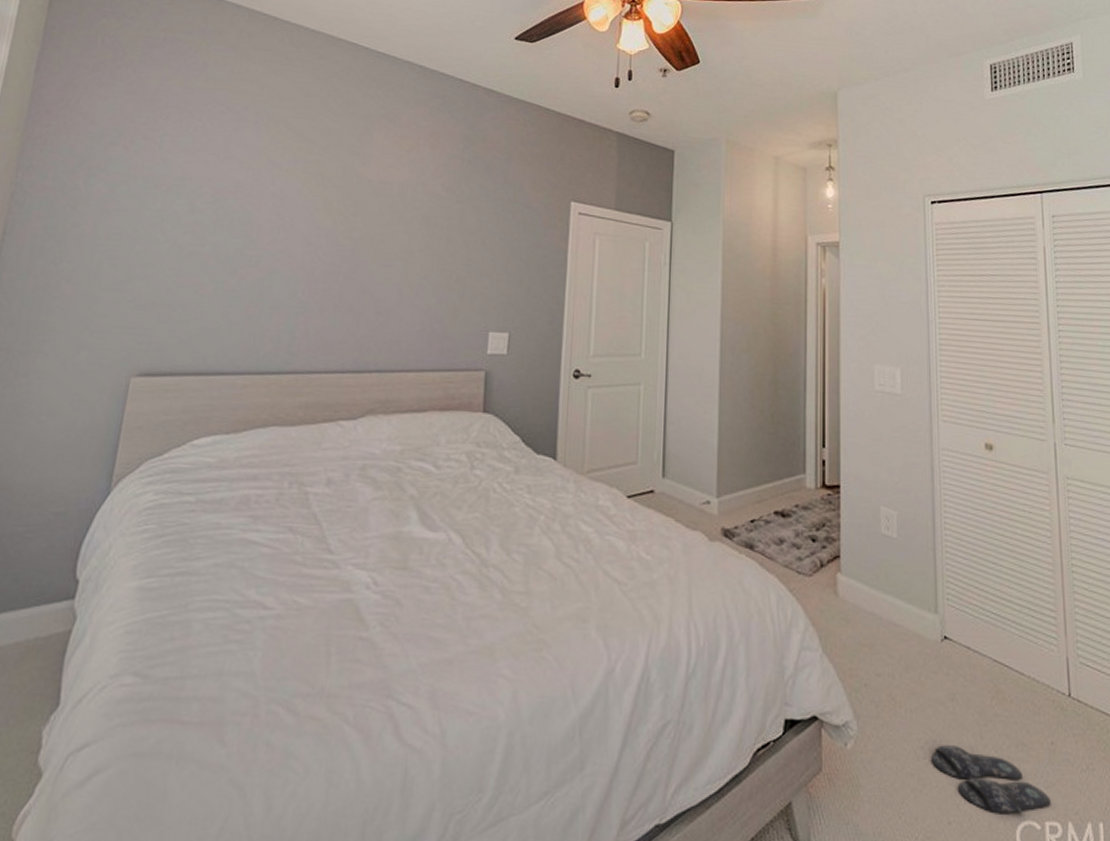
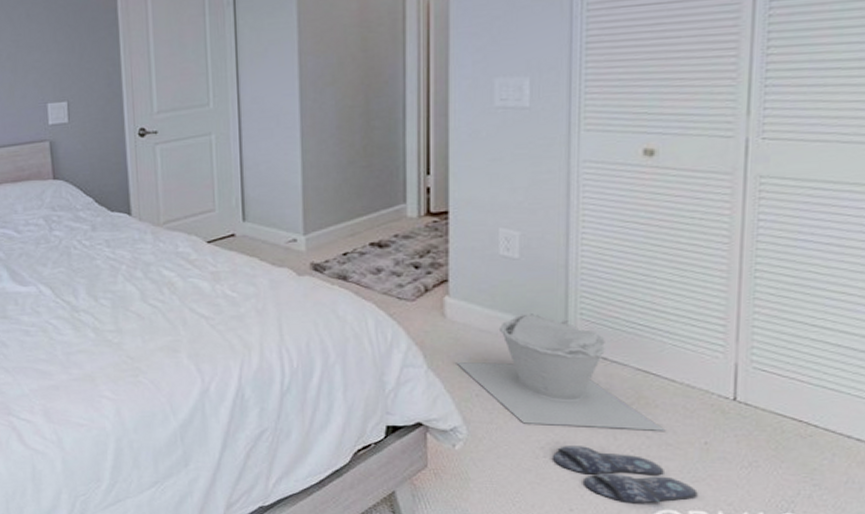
laundry basket: none [847,596,1020,729] -> present [456,314,666,431]

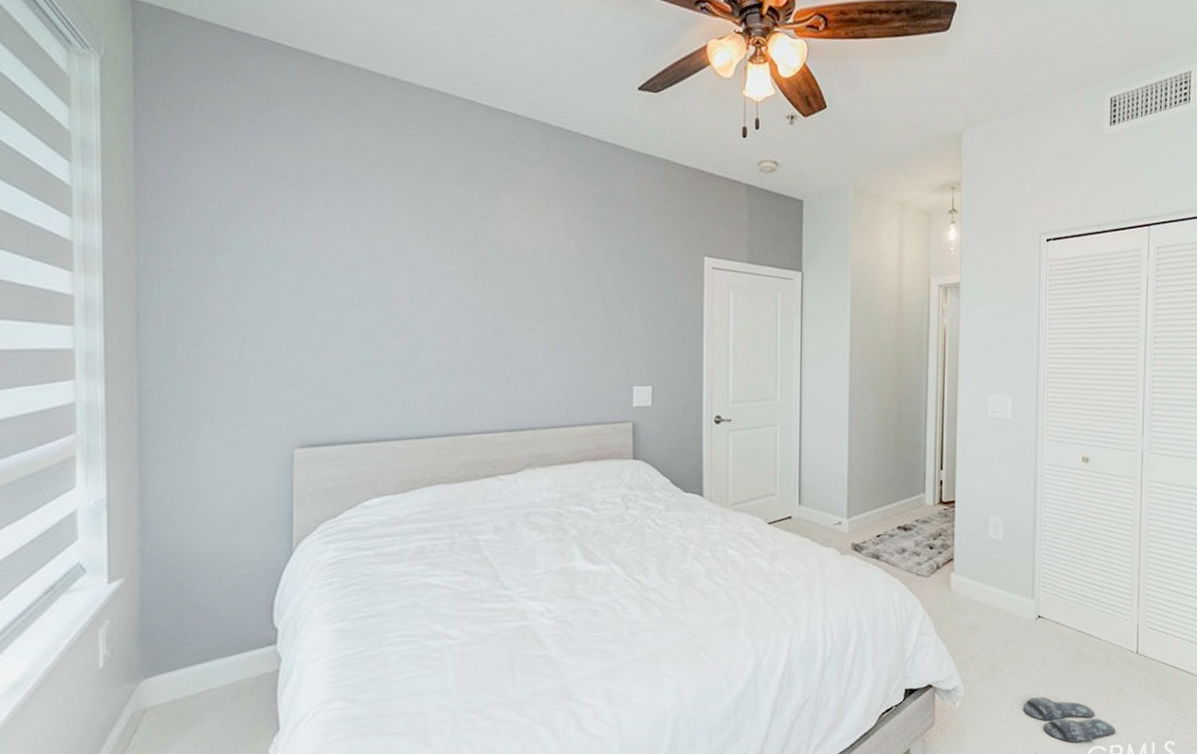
laundry basket: present [456,314,666,431] -> none [957,587,1096,681]

